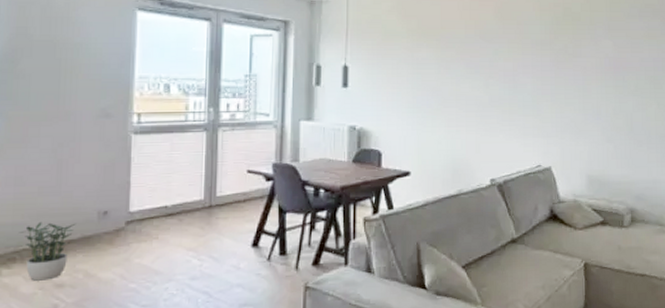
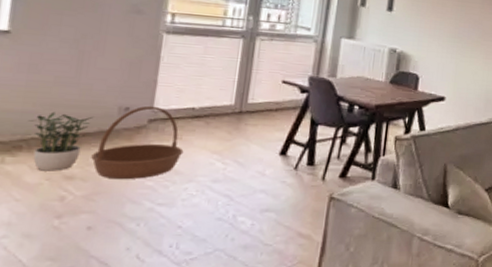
basket: none [77,207,161,284] -> present [91,105,184,180]

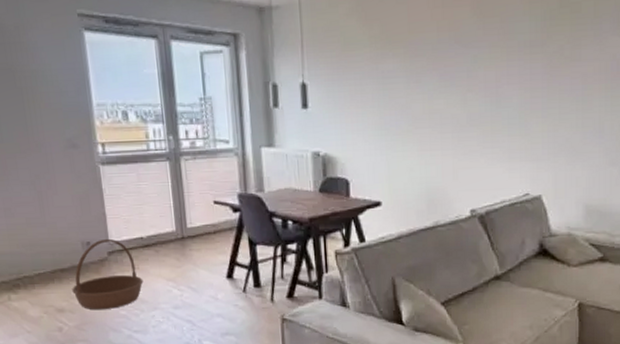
potted plant: present [28,111,94,171] -> none [17,251,65,306]

